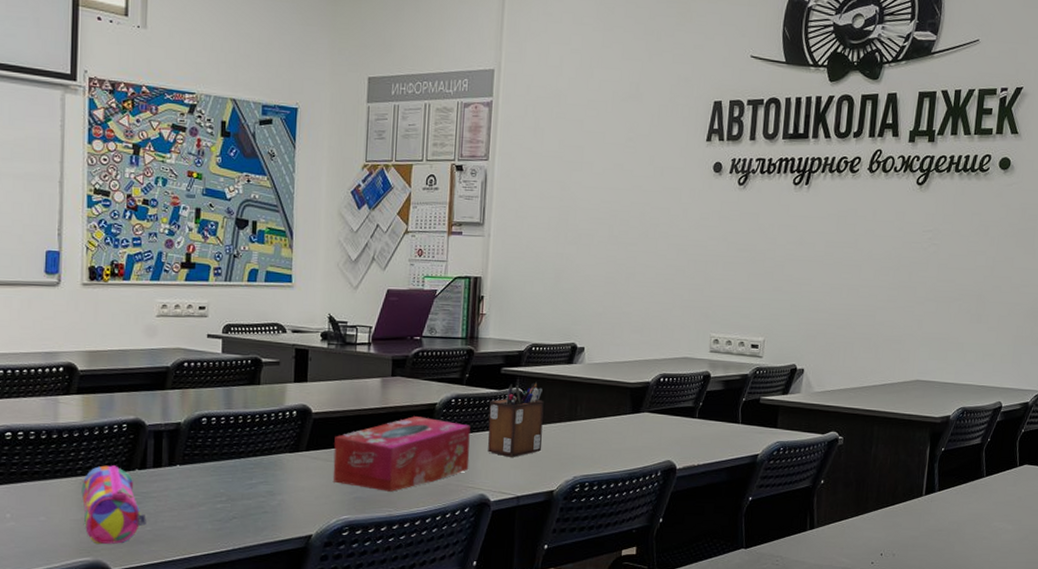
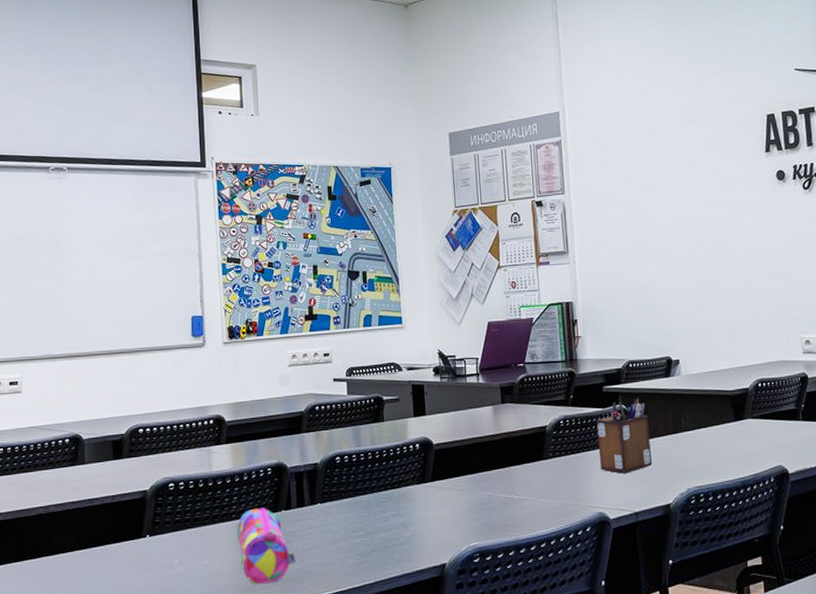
tissue box: present [332,416,470,492] -> none [456,440,585,516]

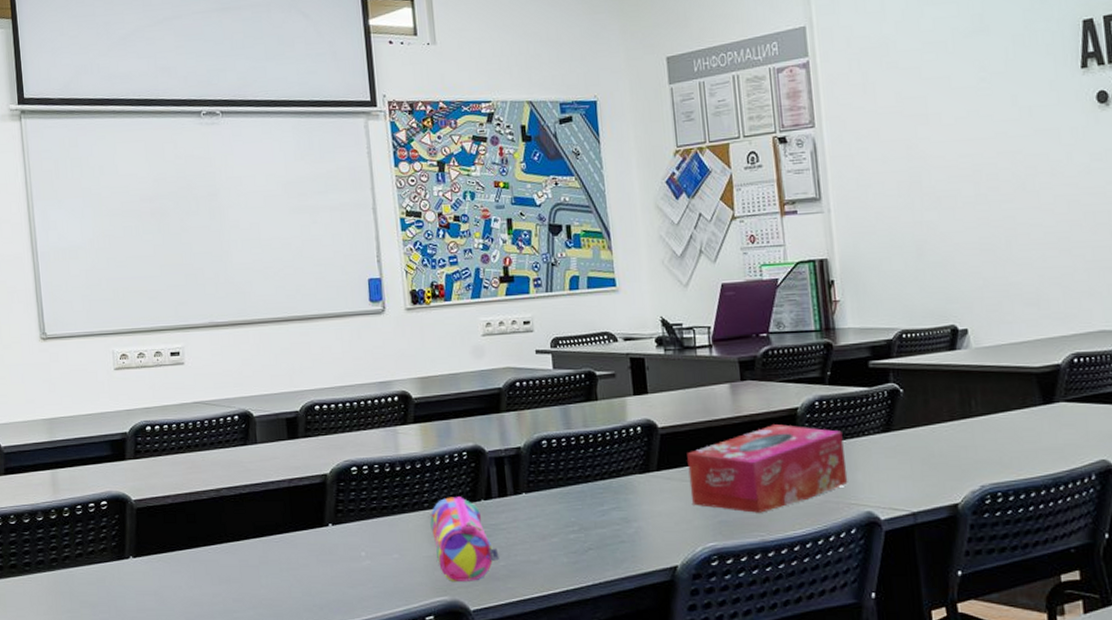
tissue box: none [456,440,585,516] -> present [687,424,848,513]
desk organizer: present [596,397,653,474] -> none [861,374,934,466]

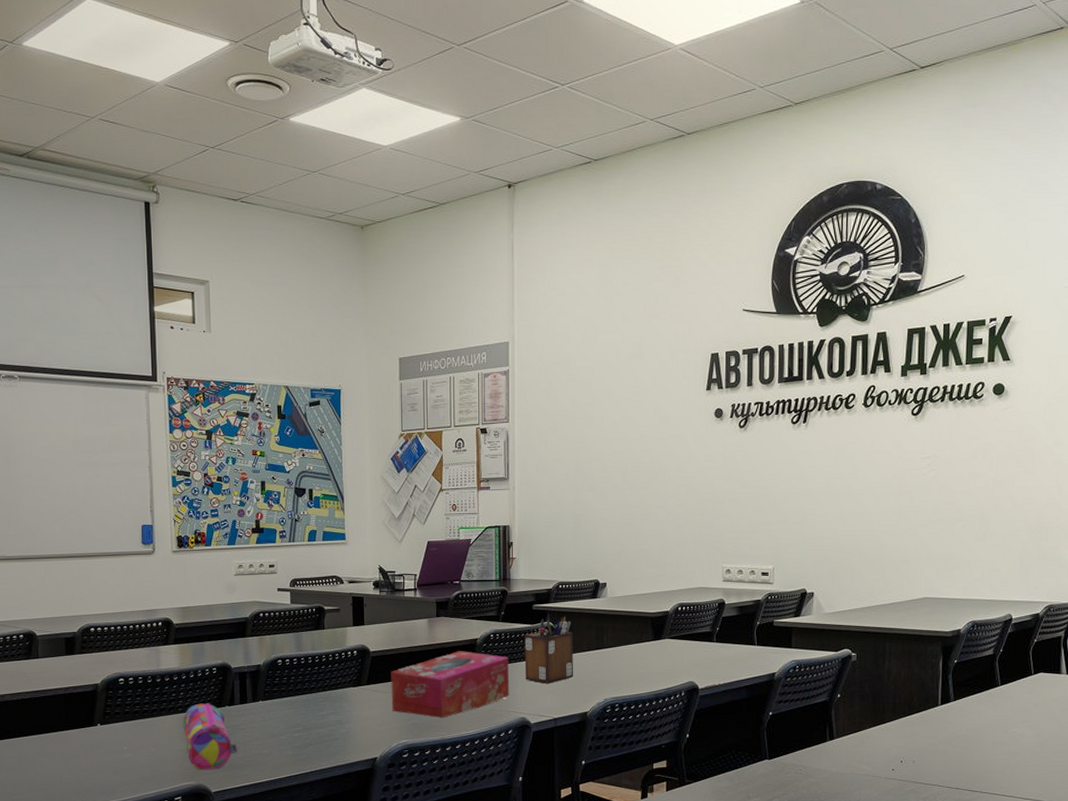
desk organizer: none [861,374,934,466] -> present [524,615,574,684]

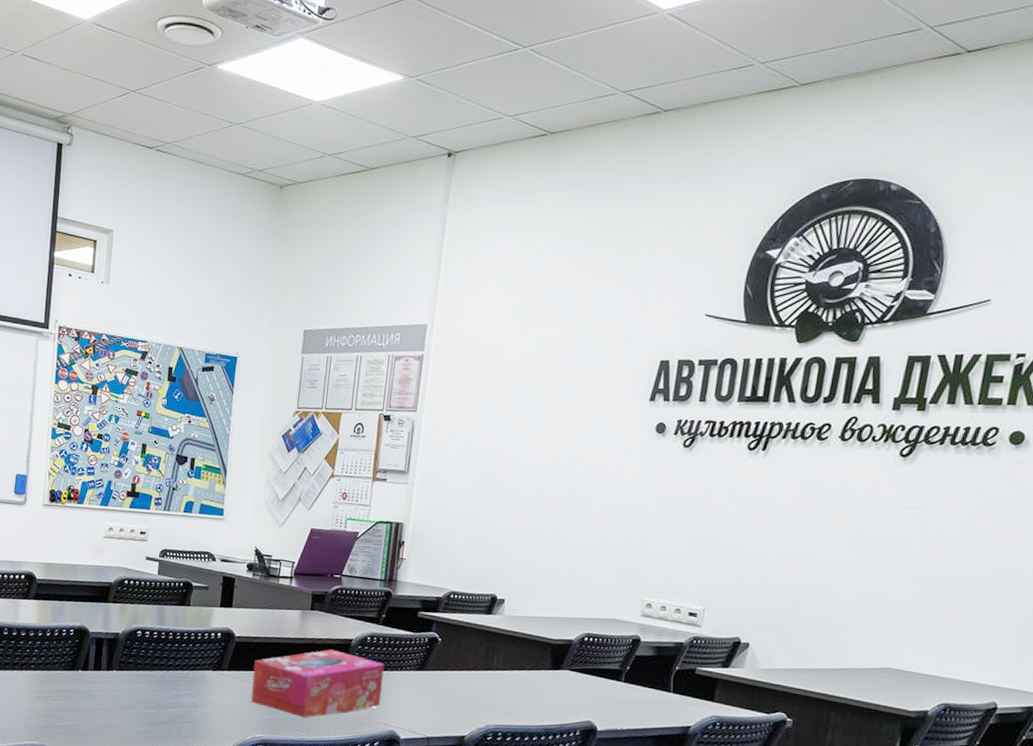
pencil case: present [183,703,237,771] -> none [33,663,86,733]
desk organizer: present [524,615,574,684] -> none [400,628,460,699]

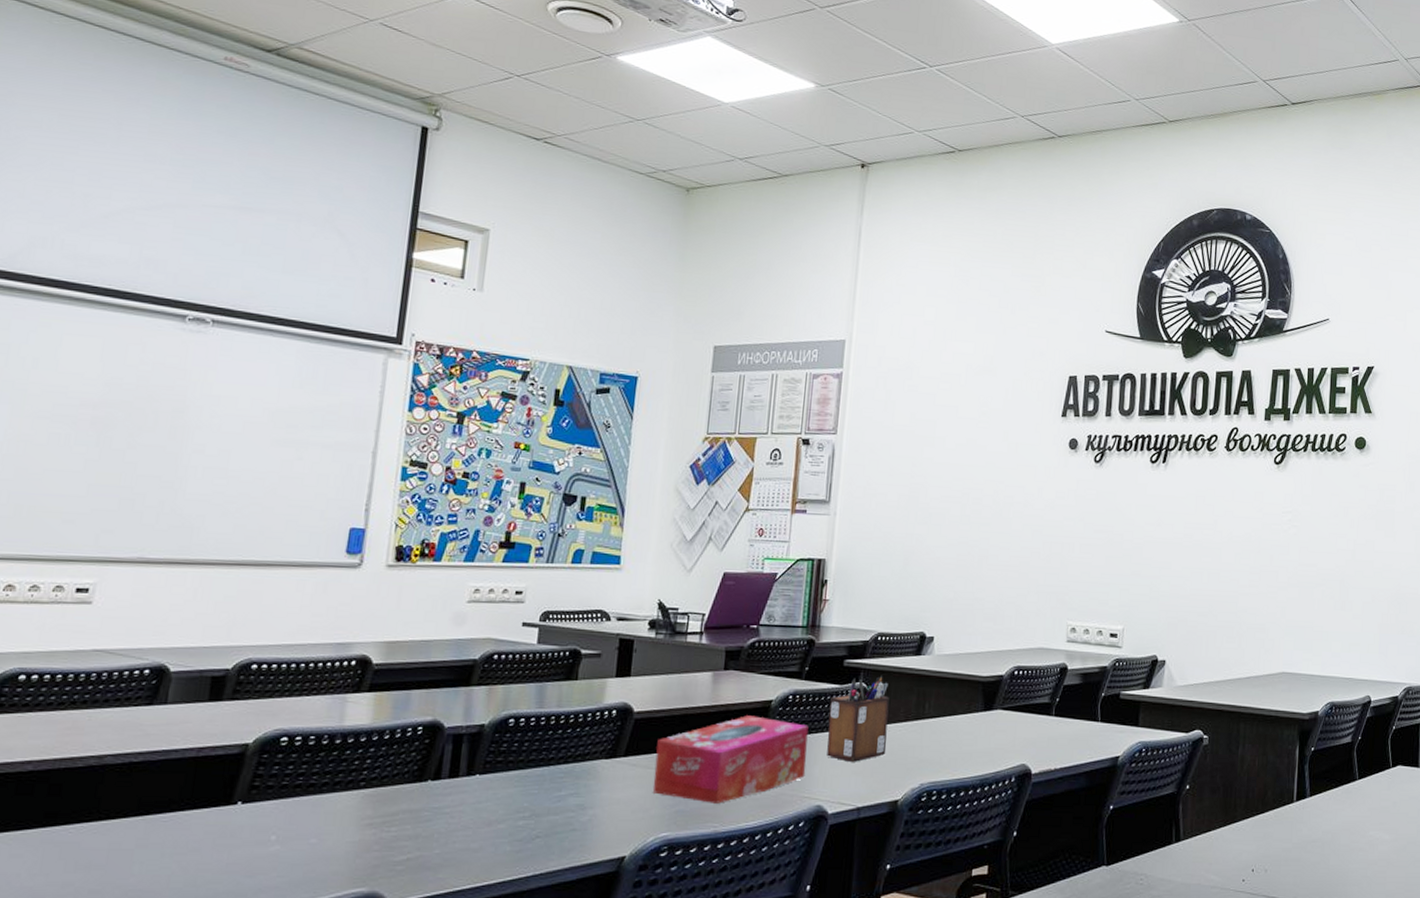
desk organizer: none [400,628,460,699] -> present [827,675,890,762]

